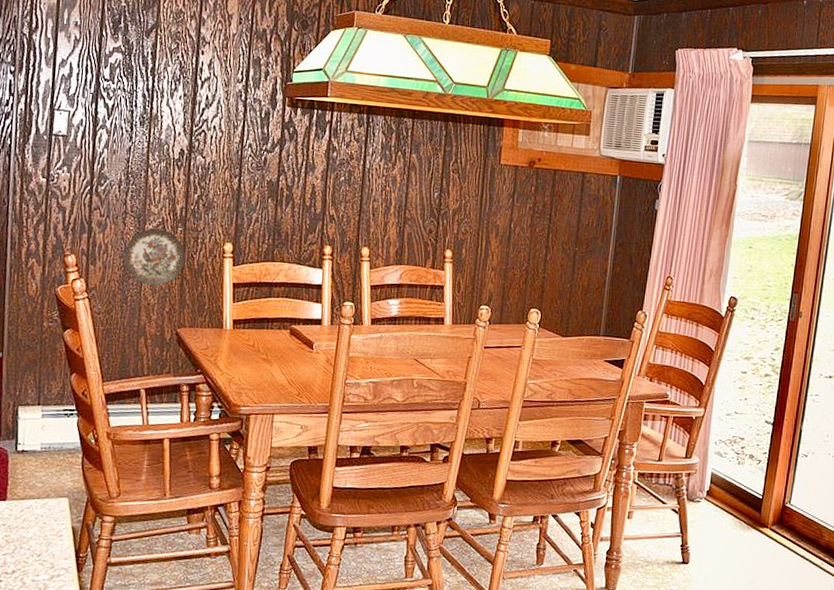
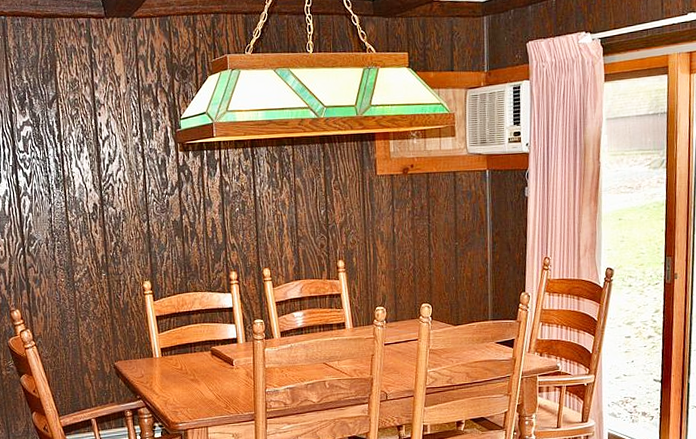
decorative plate: present [124,228,186,286] -> none [60,277,113,327]

